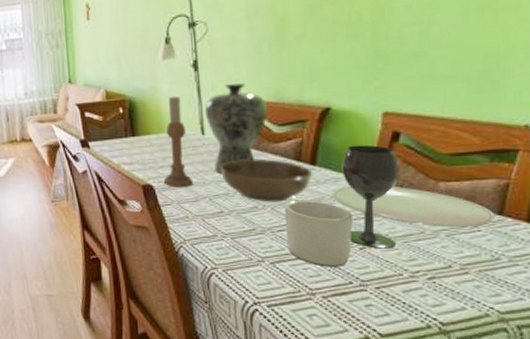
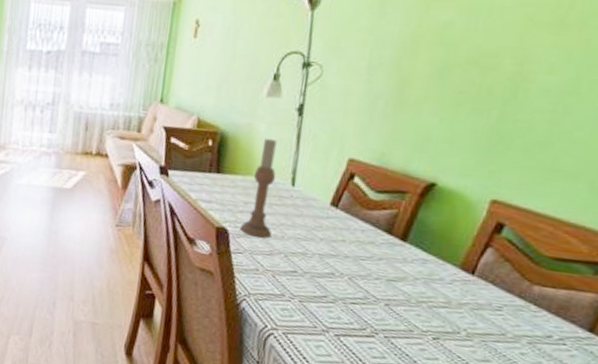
vase: present [205,83,267,174] -> none [297,136,369,231]
bowl: present [219,158,313,202] -> none [302,218,402,273]
mug: present [284,200,353,267] -> none [357,274,433,354]
plate: present [332,186,495,228] -> none [416,270,585,341]
wine glass: present [341,144,400,249] -> none [424,228,496,345]

